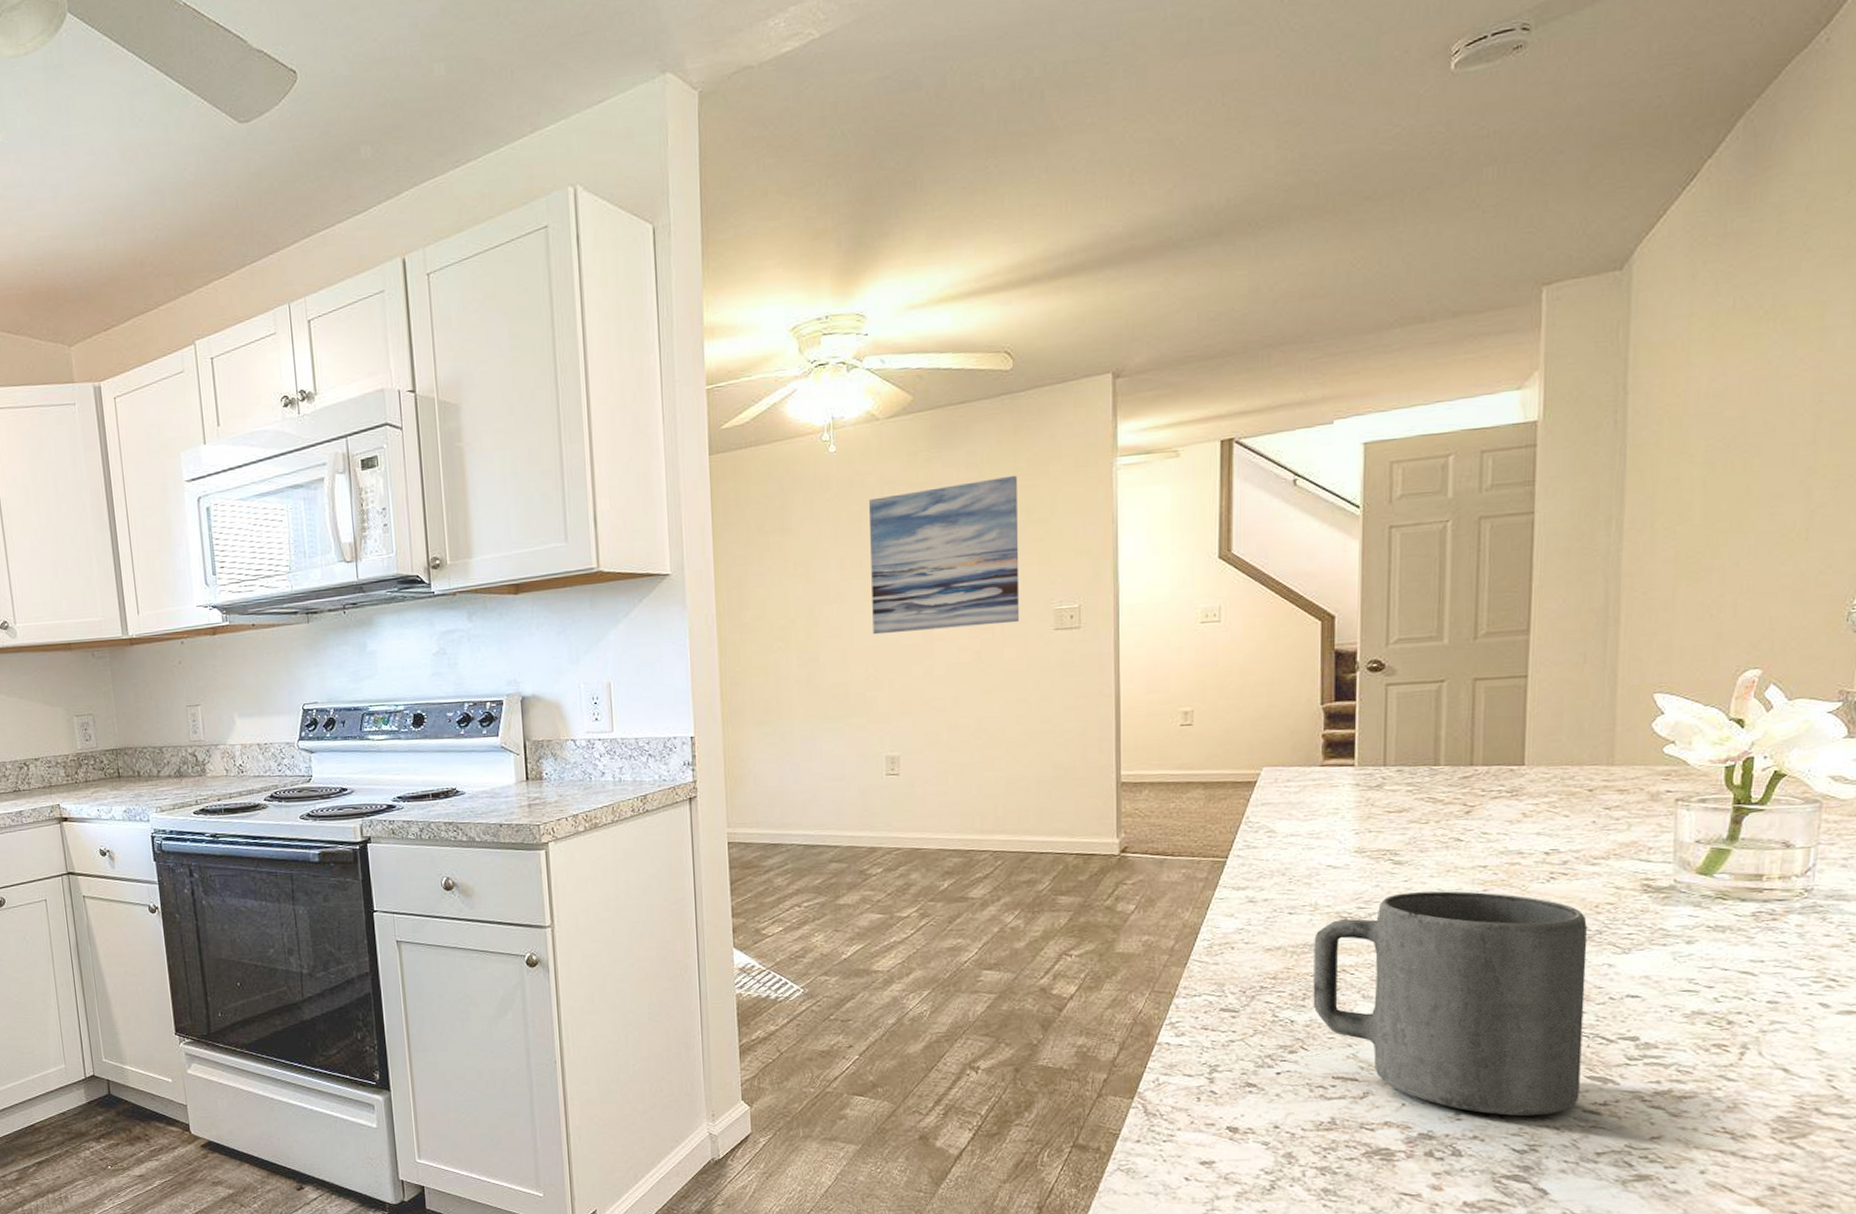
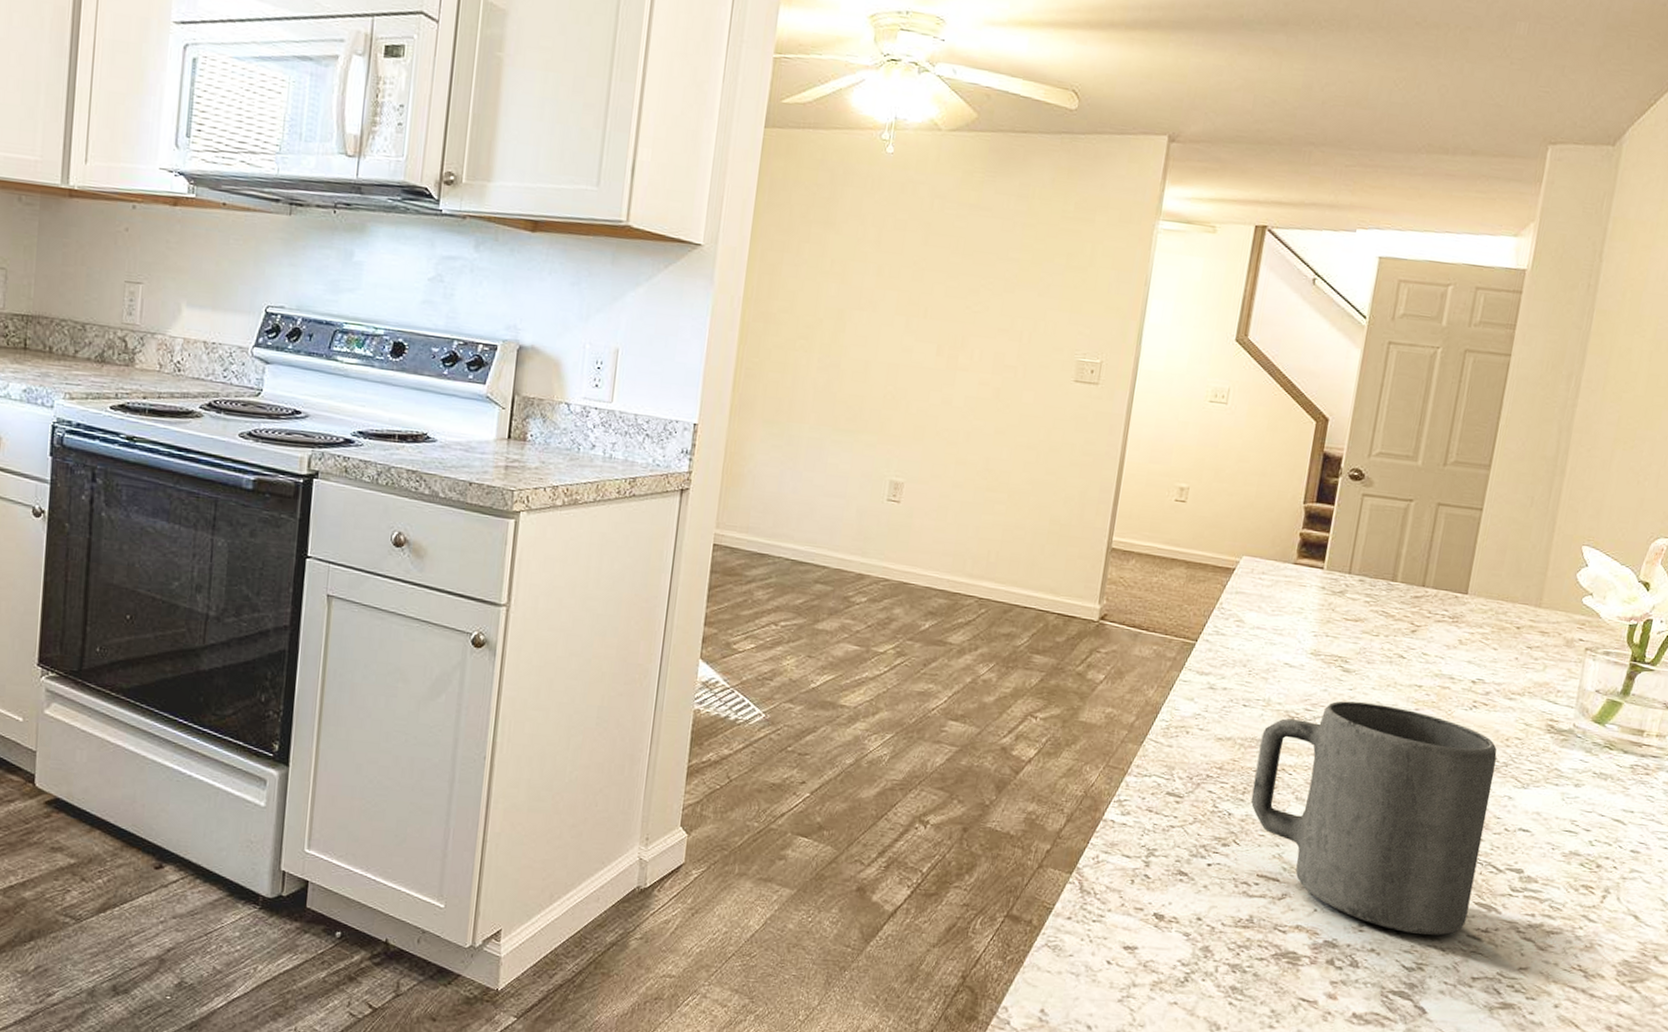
wall art: present [869,475,1020,635] -> none [899,210,1064,367]

